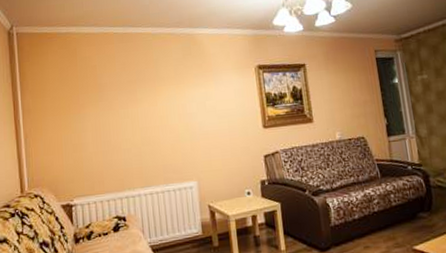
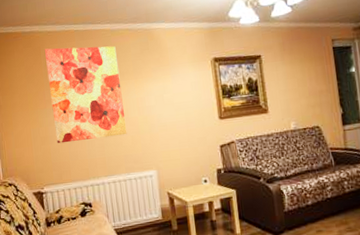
wall art: none [80,50,167,152] -> present [44,46,127,144]

